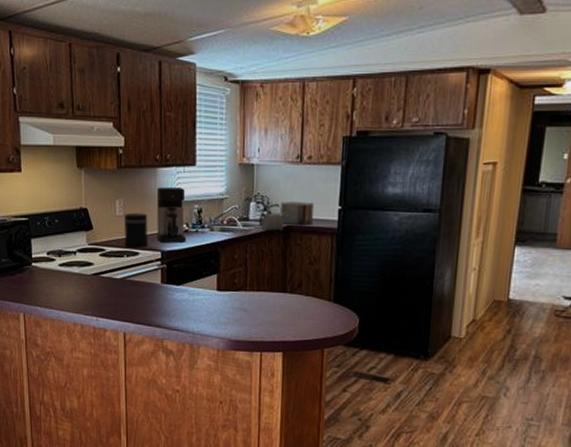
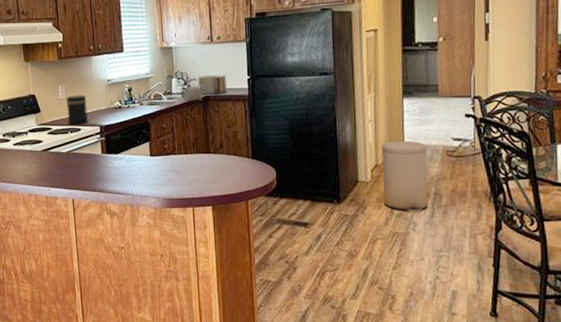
coffee maker: present [156,187,186,243] -> none [92,71,120,119]
pedal bin: none [476,294,534,375] -> present [382,140,429,212]

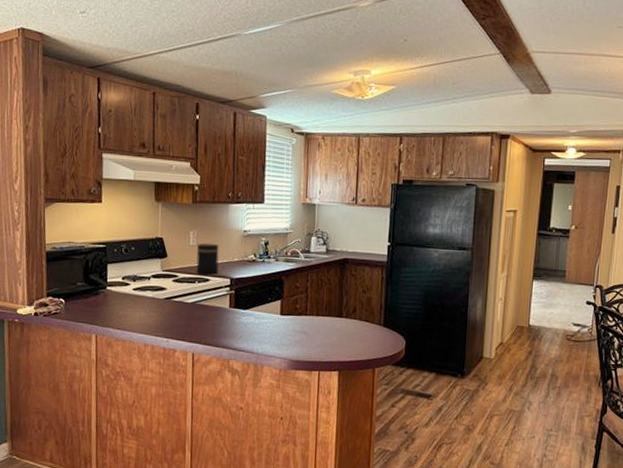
kettle: present [180,78,206,102] -> none [318,238,345,263]
toaster: present [198,74,228,96] -> none [338,236,368,259]
pedal bin: present [382,140,429,212] -> none [504,321,550,391]

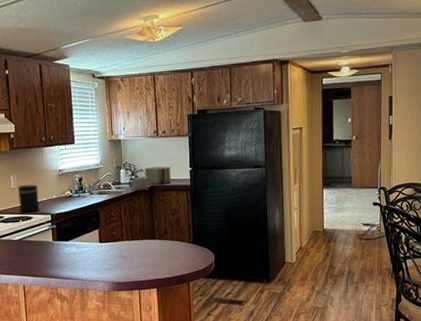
kettle: none [318,238,345,263] -> present [128,169,152,191]
toaster: none [338,236,368,259] -> present [145,166,172,186]

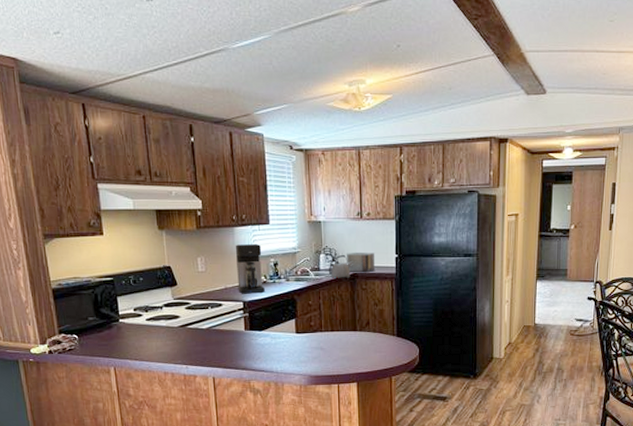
cylinder: present [18,184,39,214] -> none [207,268,230,301]
coffee maker: none [44,162,71,208] -> present [235,244,265,294]

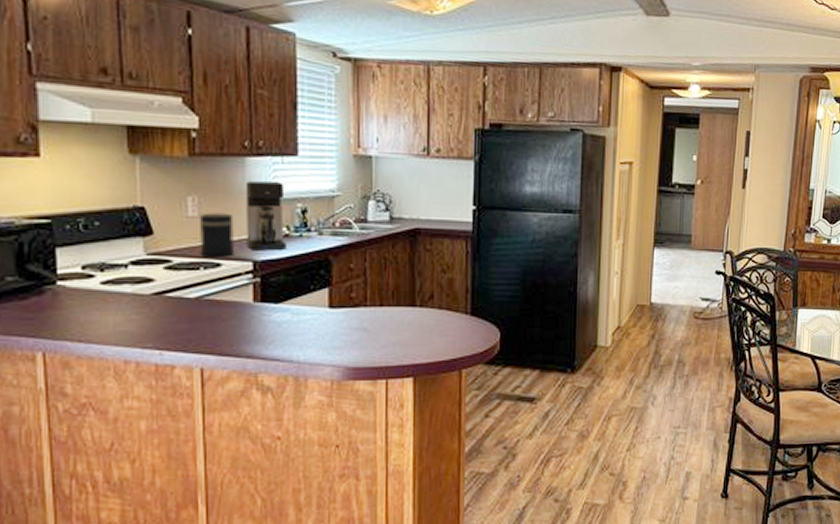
cylinder: none [207,268,230,301] -> present [200,212,234,259]
kettle: present [328,254,354,278] -> none [379,202,416,234]
toaster: present [347,251,376,273] -> none [406,199,446,229]

